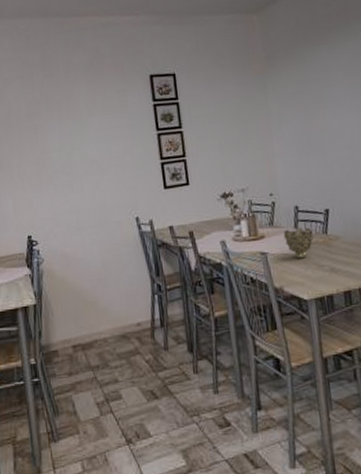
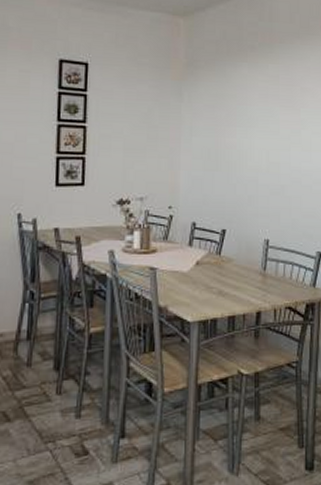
decorative bowl: present [283,227,315,259] -> none [176,245,208,278]

